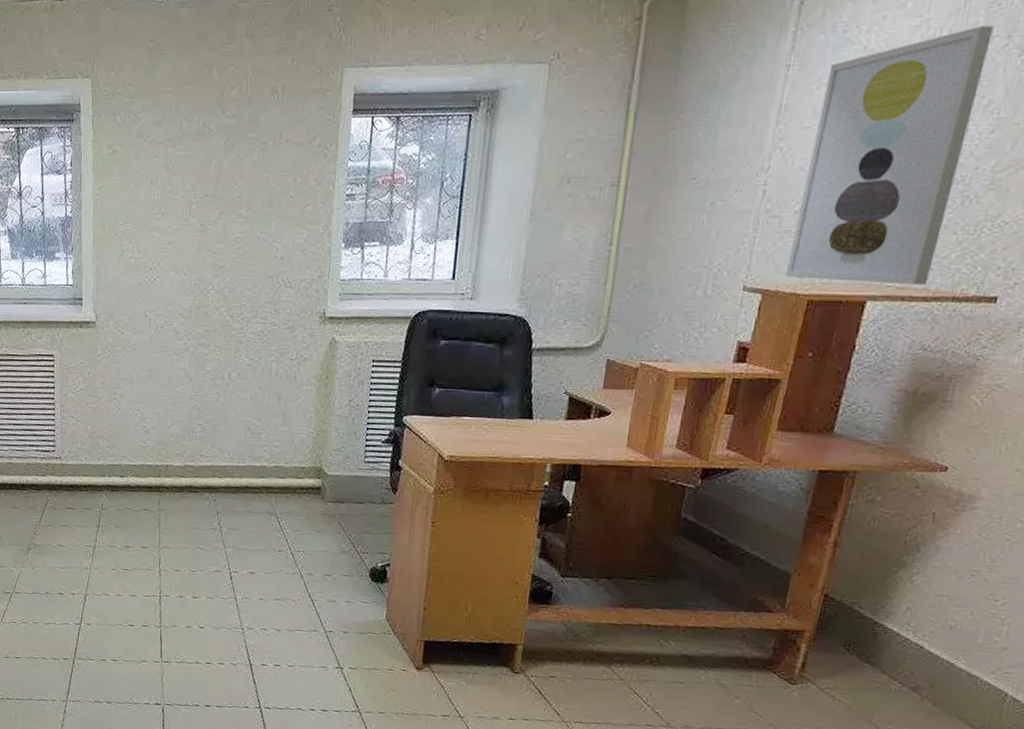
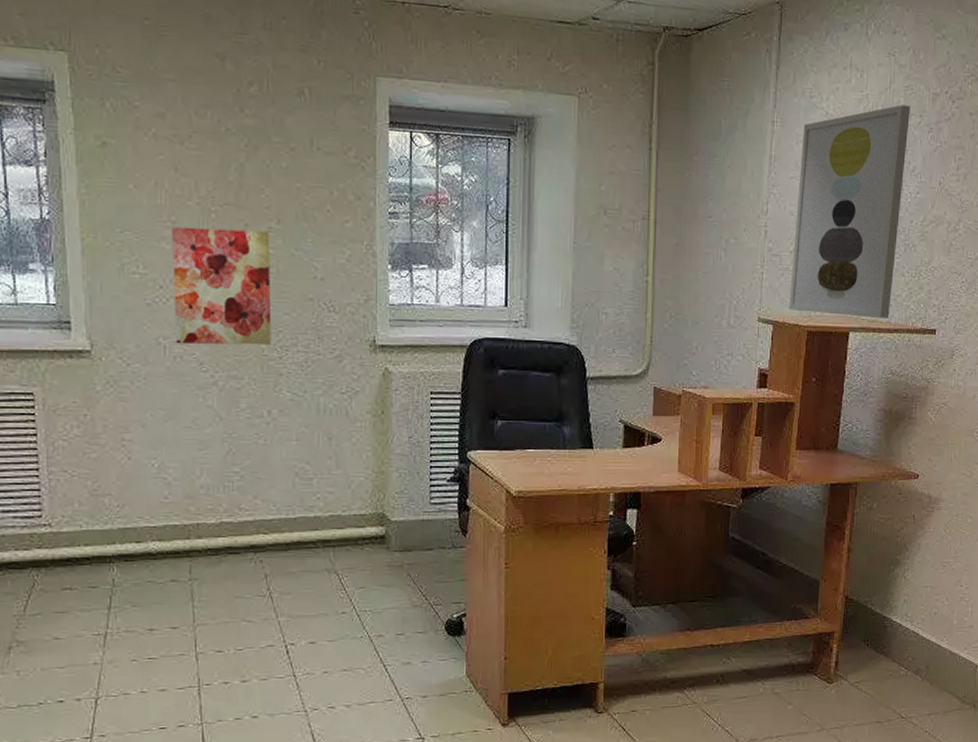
wall art: none [159,217,240,317] -> present [172,226,272,345]

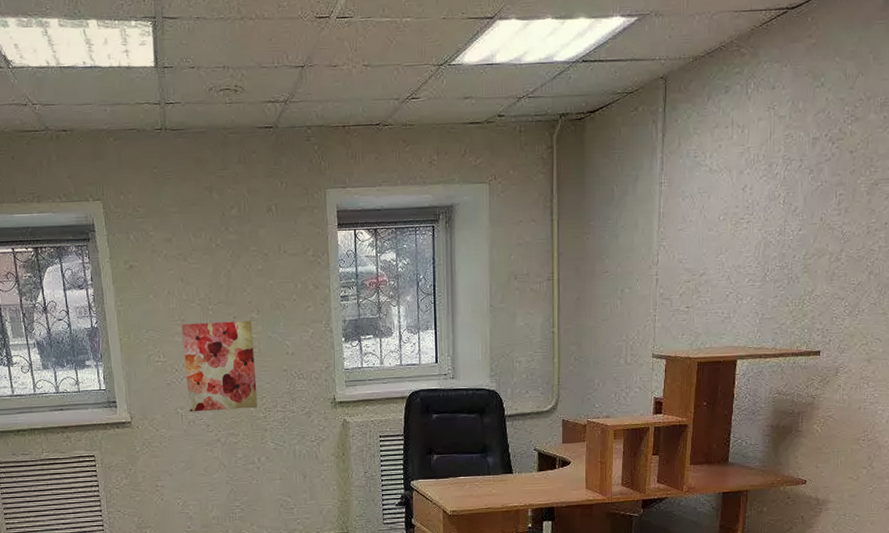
wall art: present [789,105,910,318] -> none [680,152,791,346]

